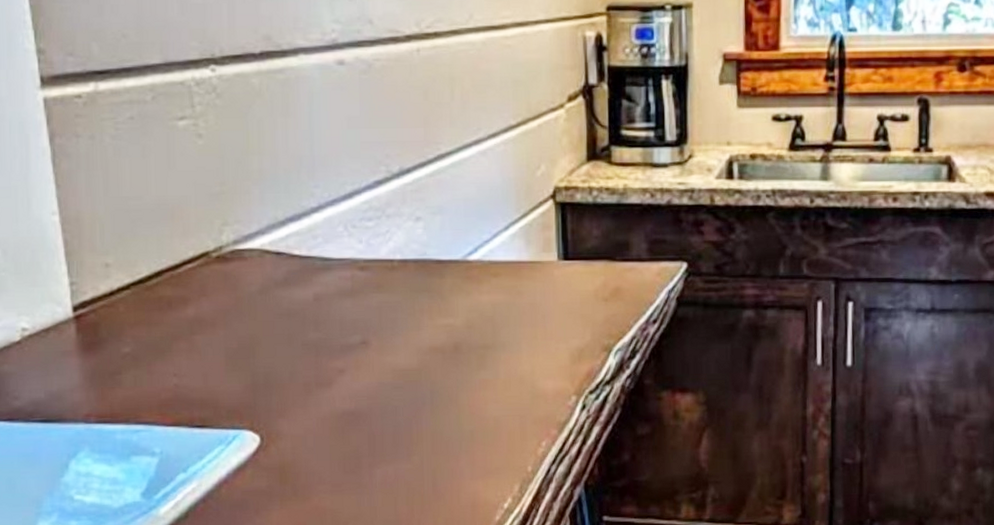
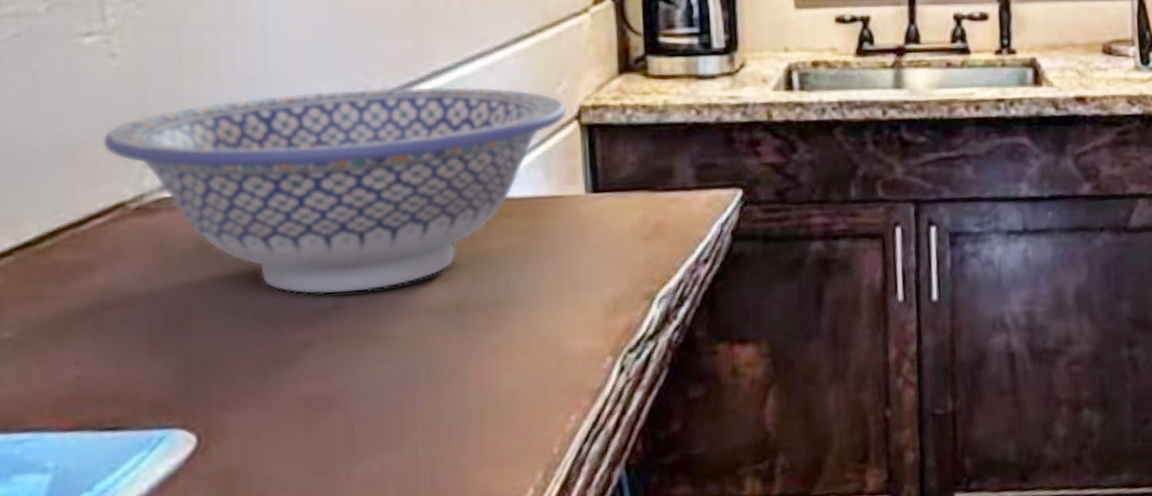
bowl: none [192,167,544,332] -> present [103,86,566,295]

